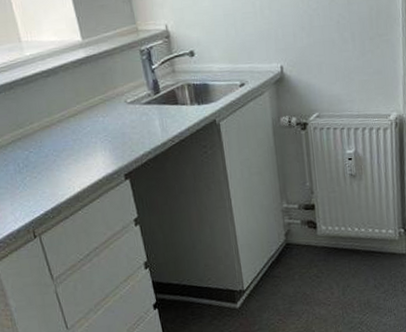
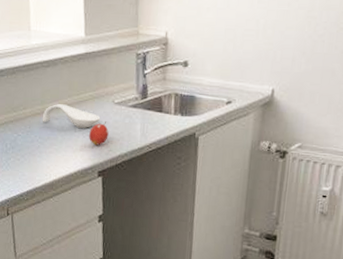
spoon rest: none [52,112,116,134] -> present [42,104,101,128]
fruit: none [107,122,128,149] -> present [89,121,109,146]

